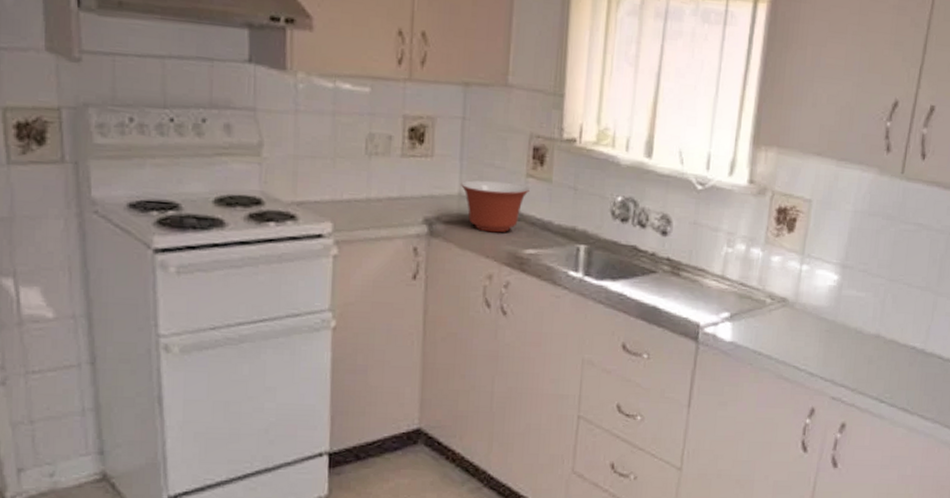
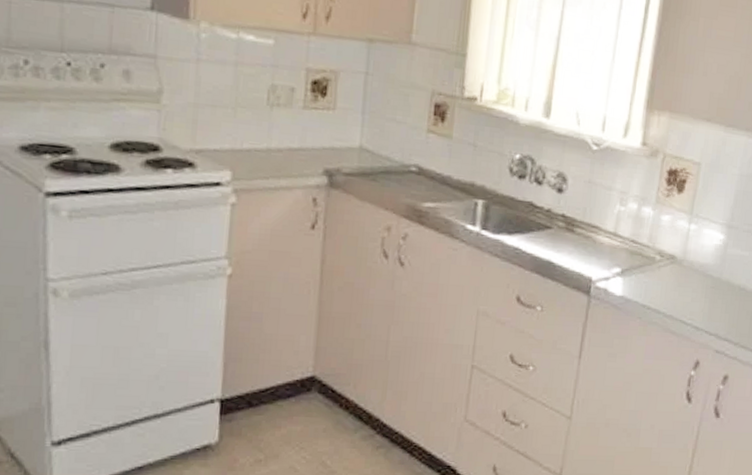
mixing bowl: present [461,180,530,233] -> none [362,134,430,186]

